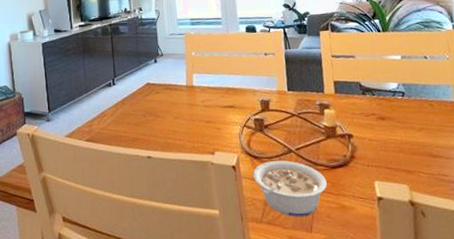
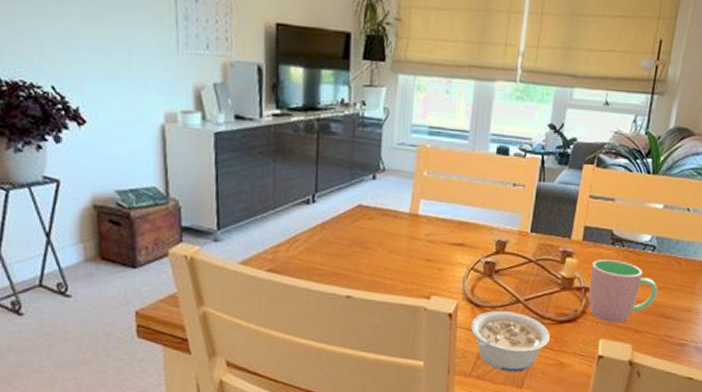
cup: none [349,108,419,165] -> present [588,260,658,323]

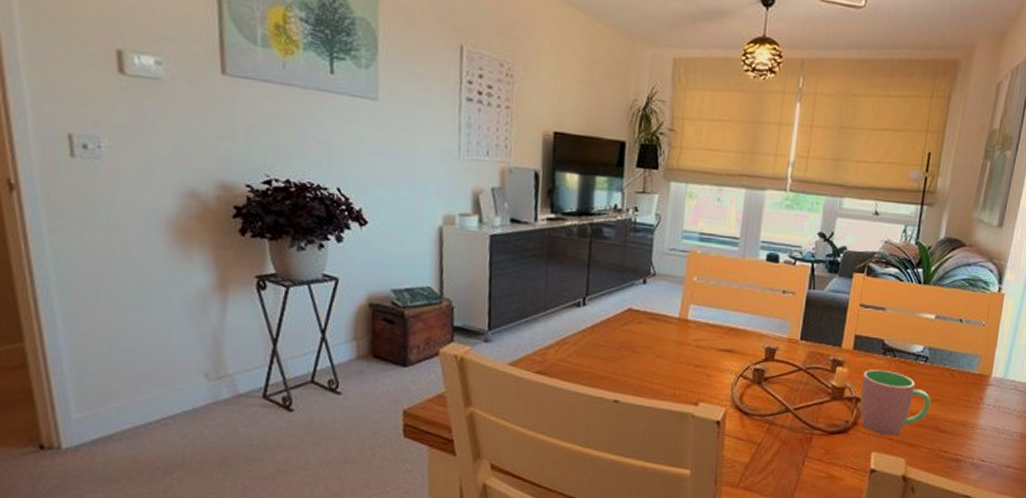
legume: present [470,311,550,373] -> none [738,419,820,485]

